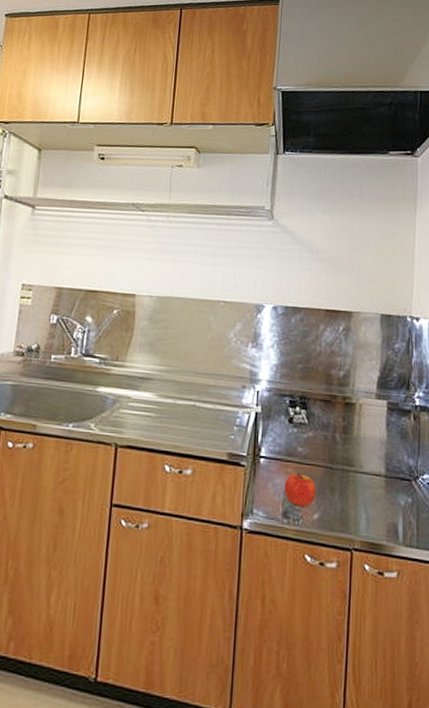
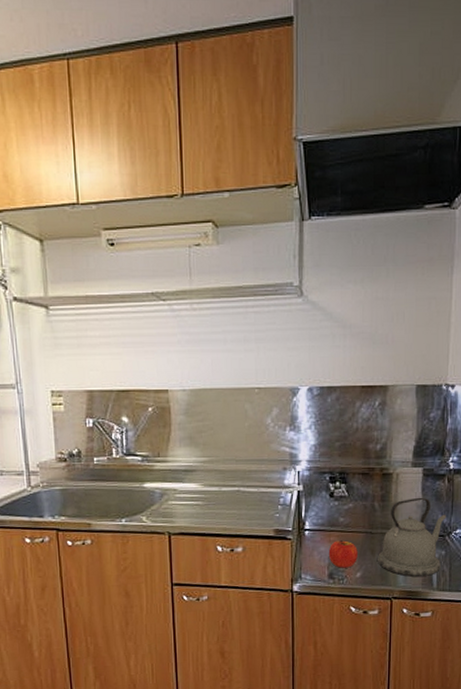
kettle: none [338,433,413,528] -> present [378,497,447,577]

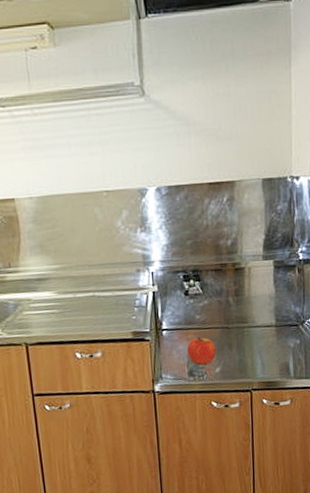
kettle: present [378,497,447,577] -> none [235,289,299,368]

